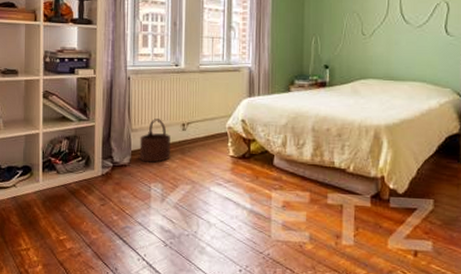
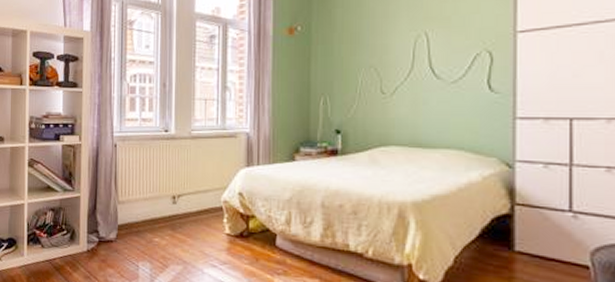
wooden bucket: present [139,119,170,163] -> none [126,190,160,239]

